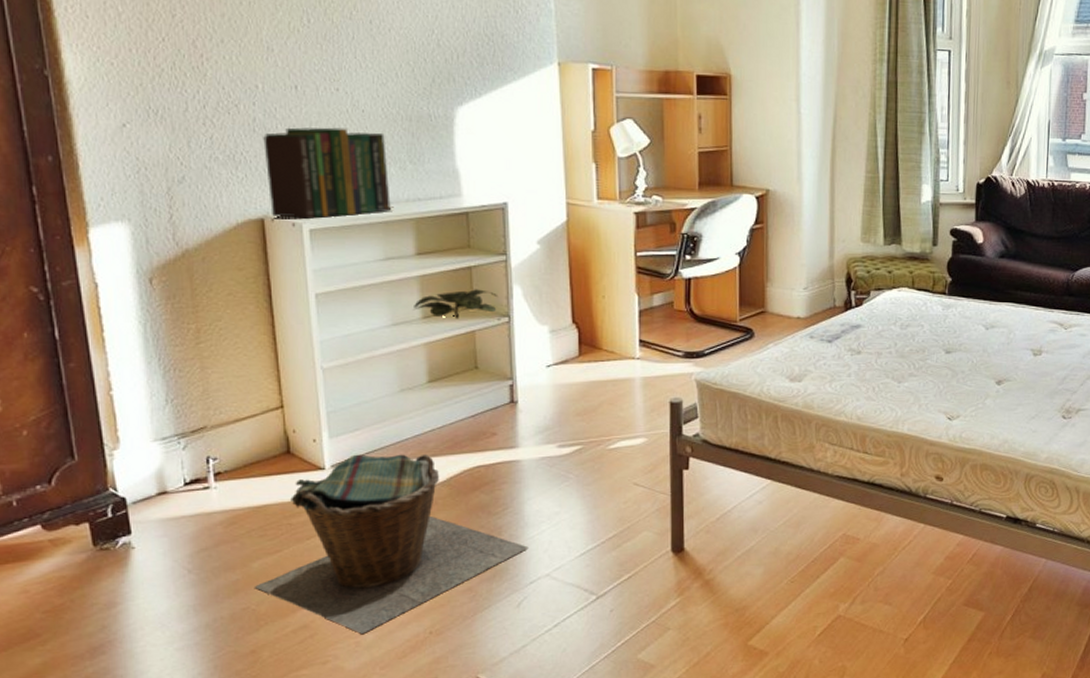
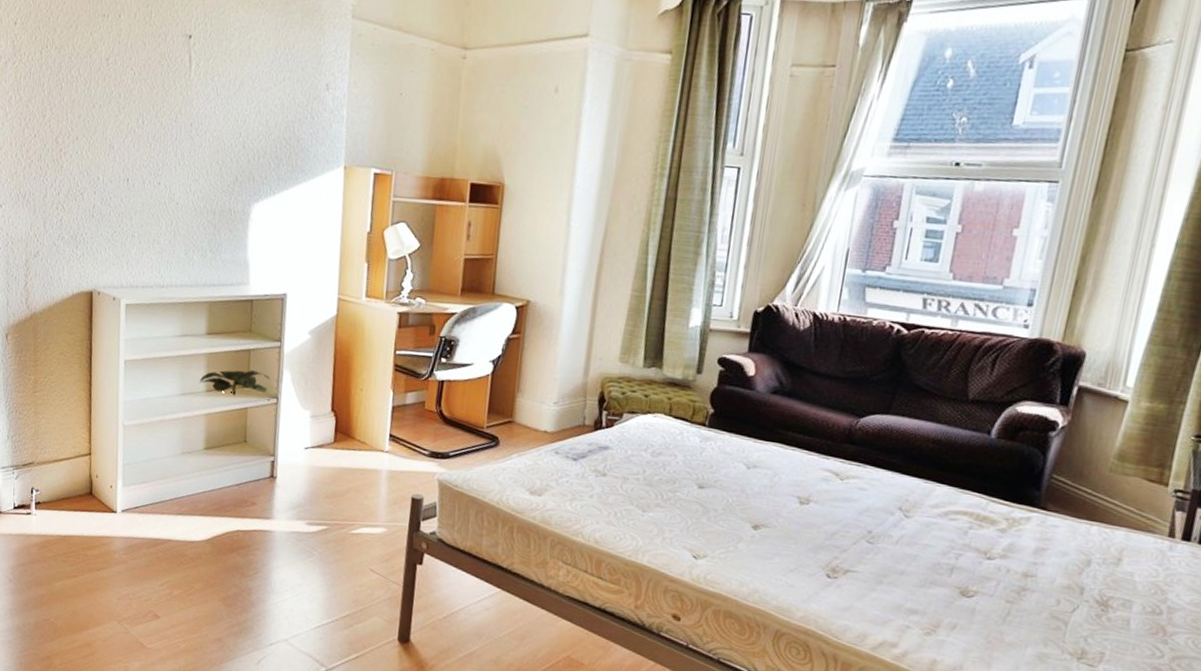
laundry basket: present [255,454,529,634] -> none [55,503,272,661]
books: present [263,127,391,219] -> none [98,214,192,295]

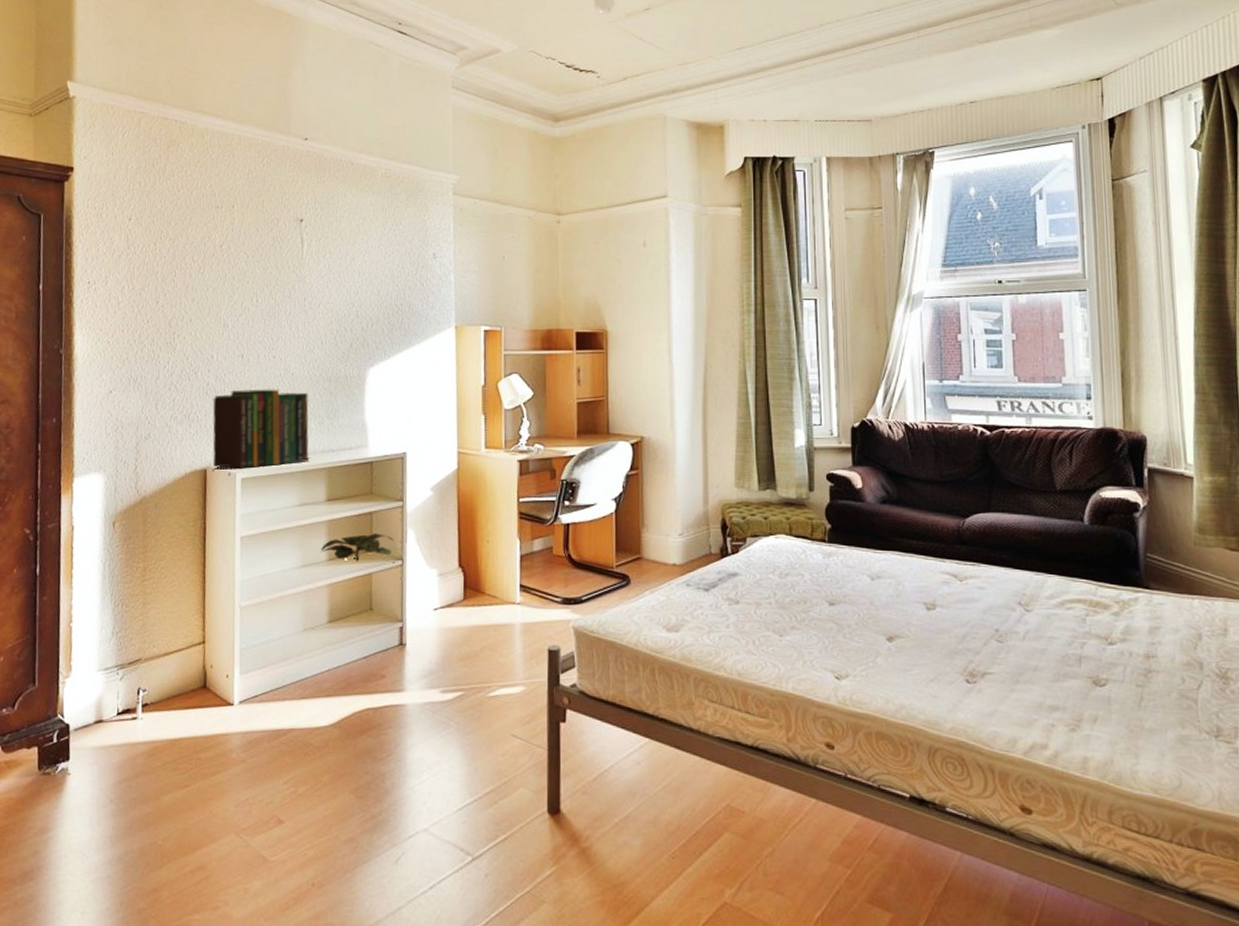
books: none [98,214,192,295] -> present [212,389,309,469]

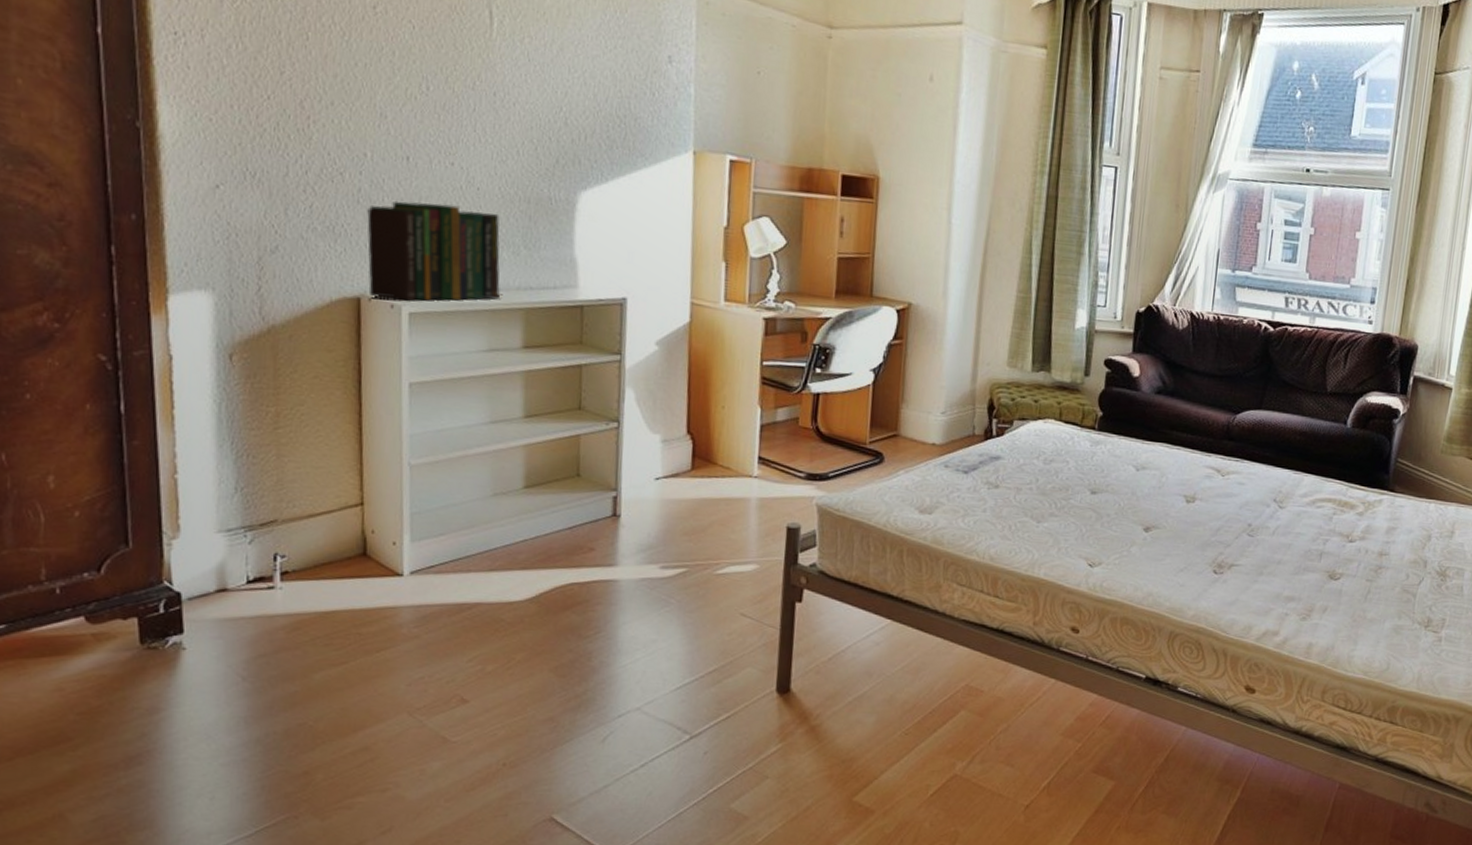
plant: present [321,533,394,562] -> none [515,389,609,421]

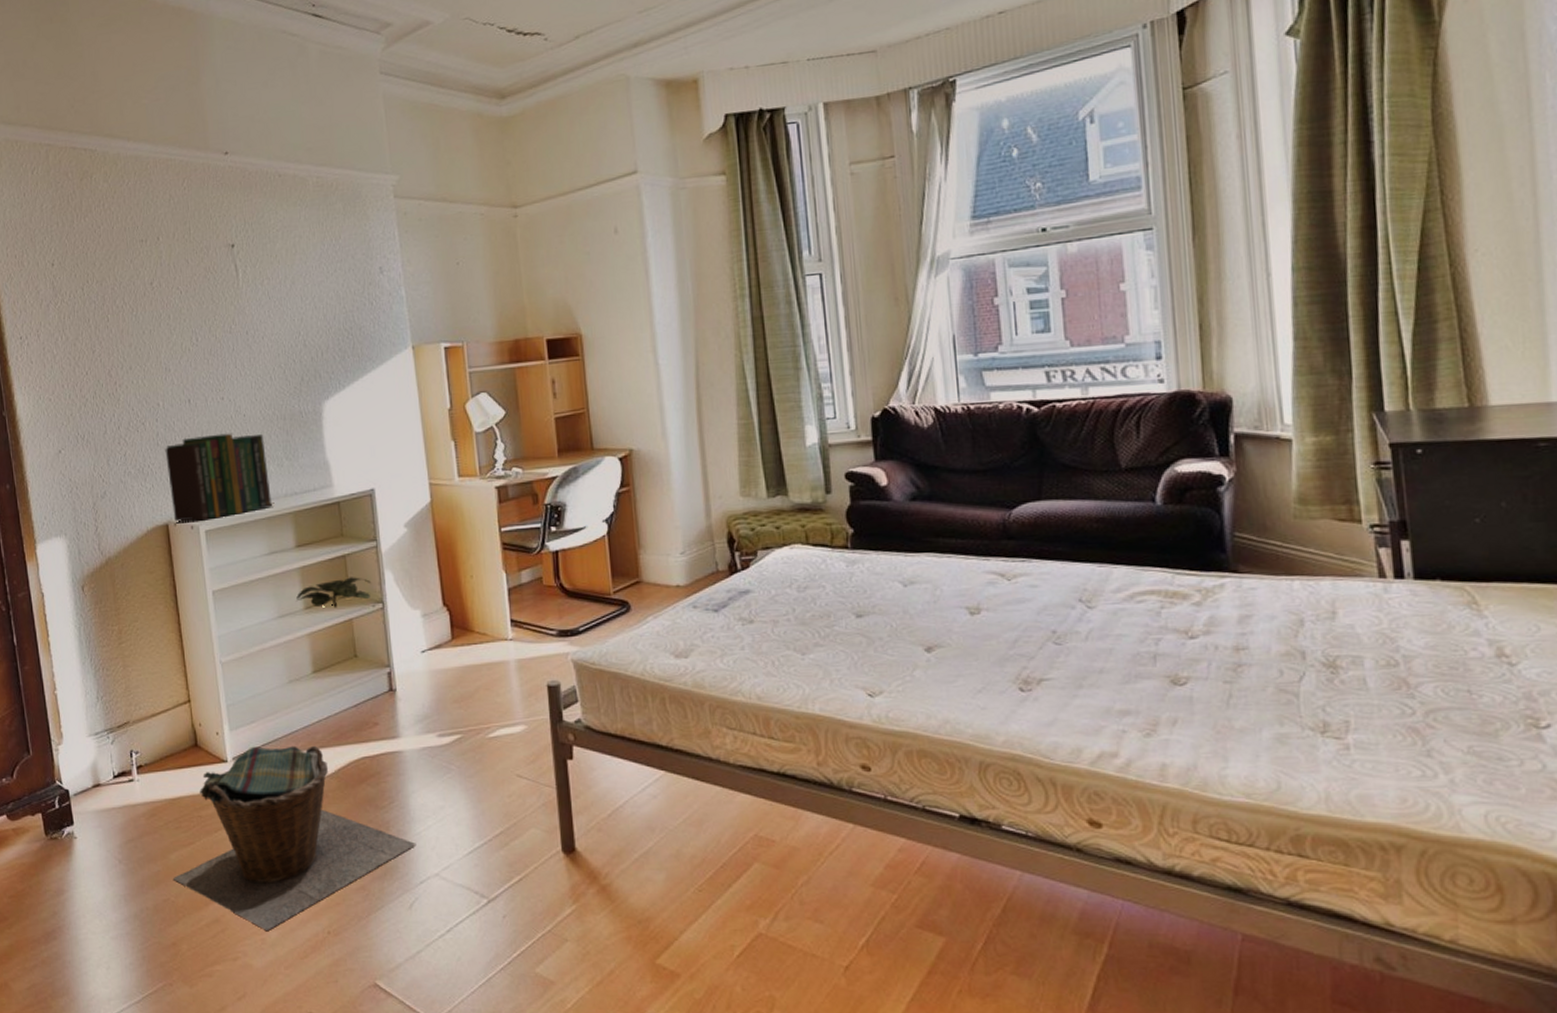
laundry basket: none [315,561,620,761] -> present [173,745,417,930]
plant: none [515,389,609,421] -> present [296,577,372,608]

